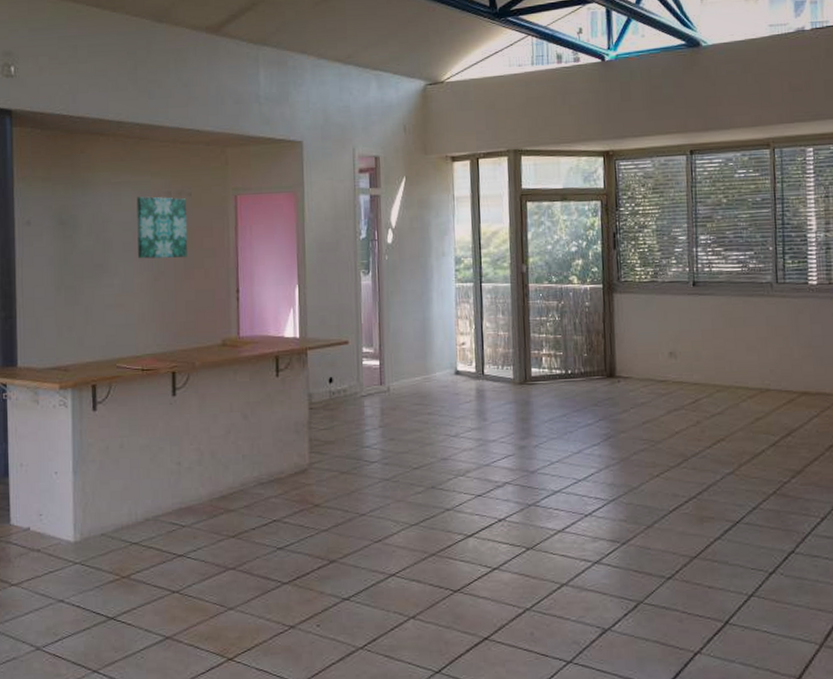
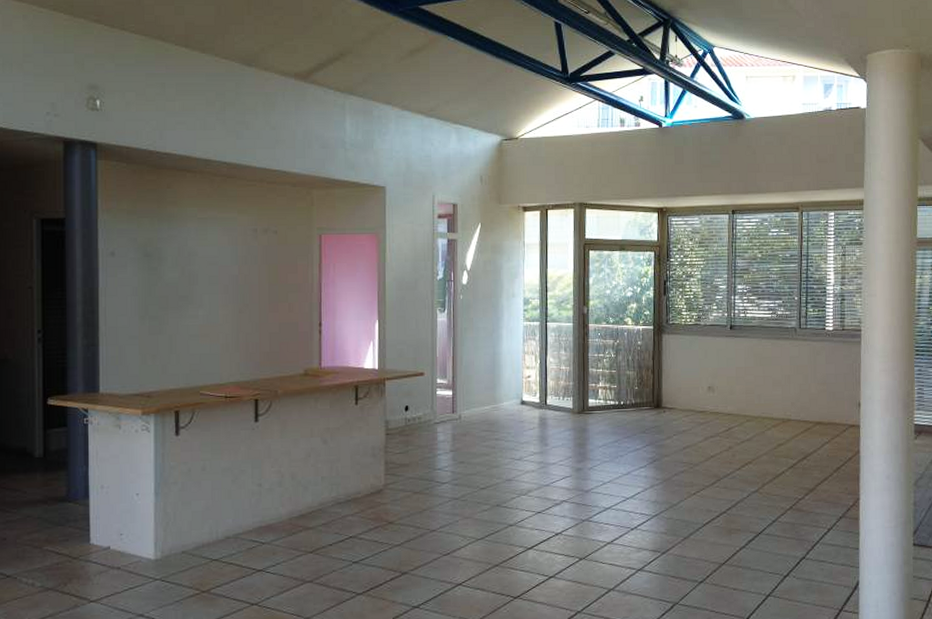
wall art: present [136,196,187,259] -> none [223,233,273,292]

